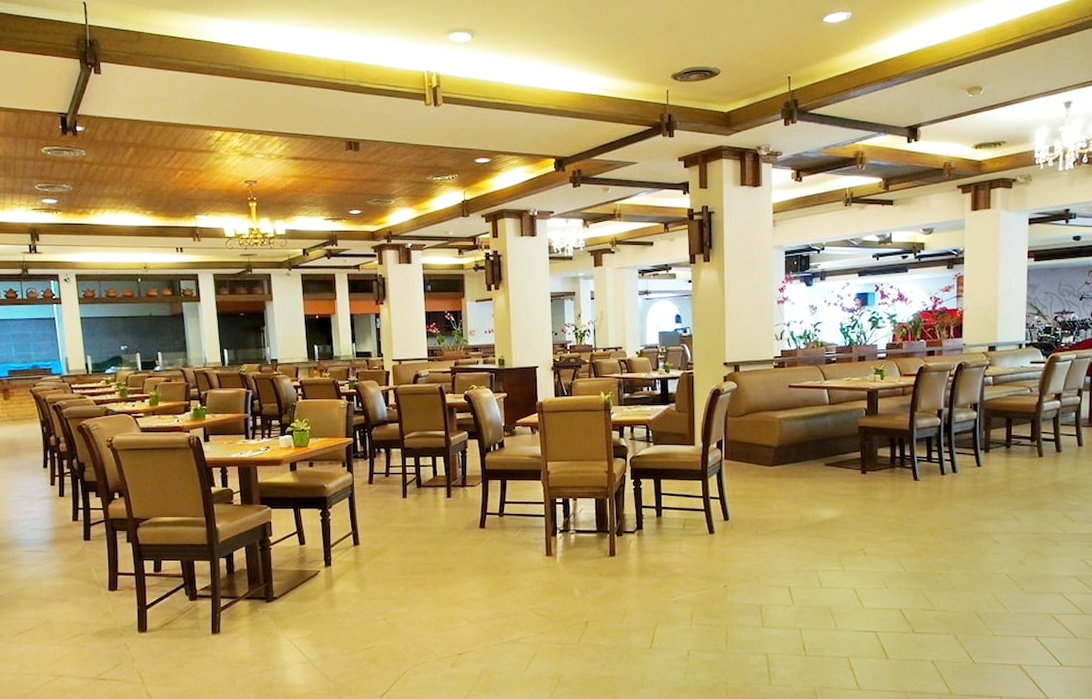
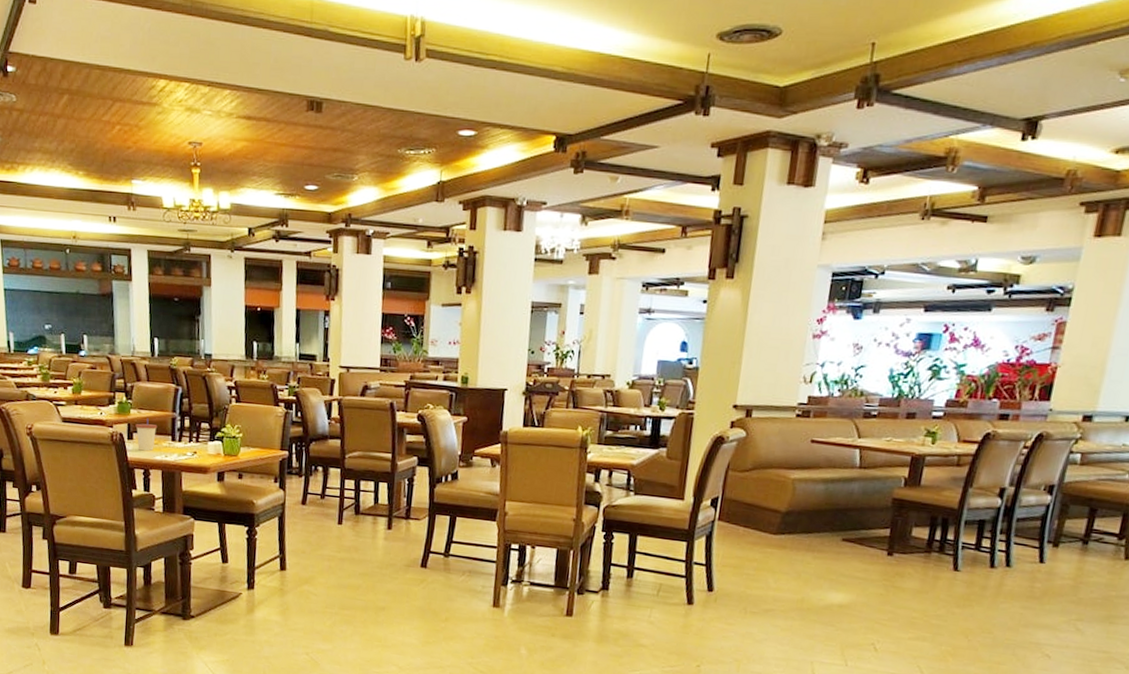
cup: none [211,421,232,451] -> present [135,418,158,451]

